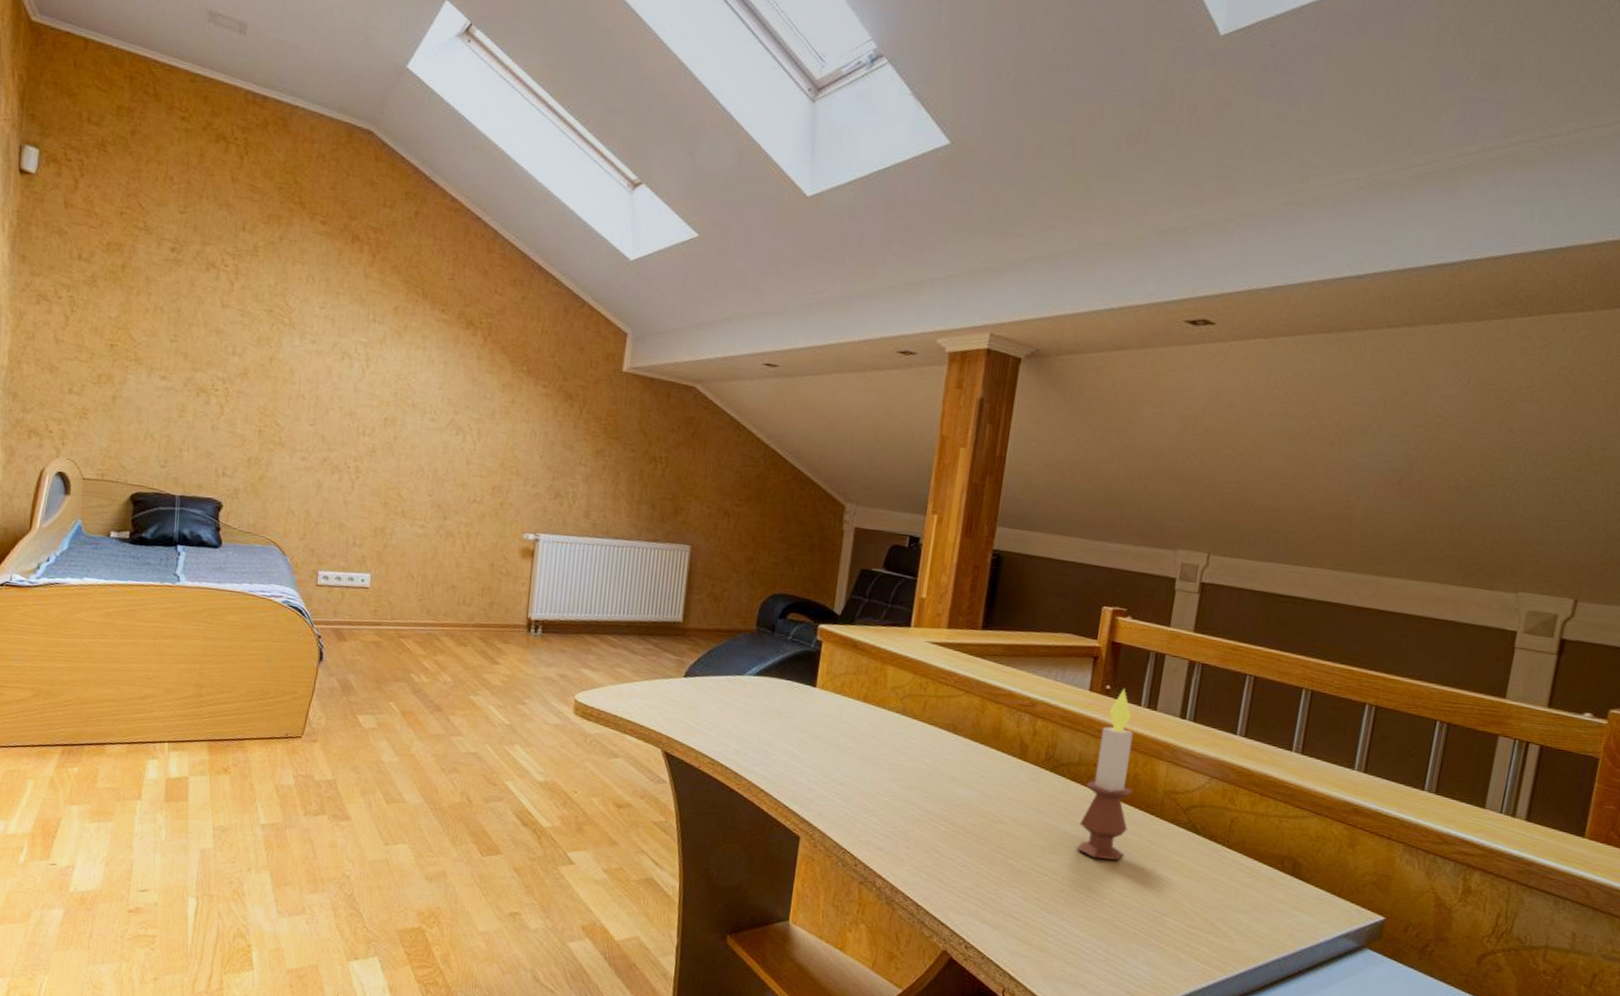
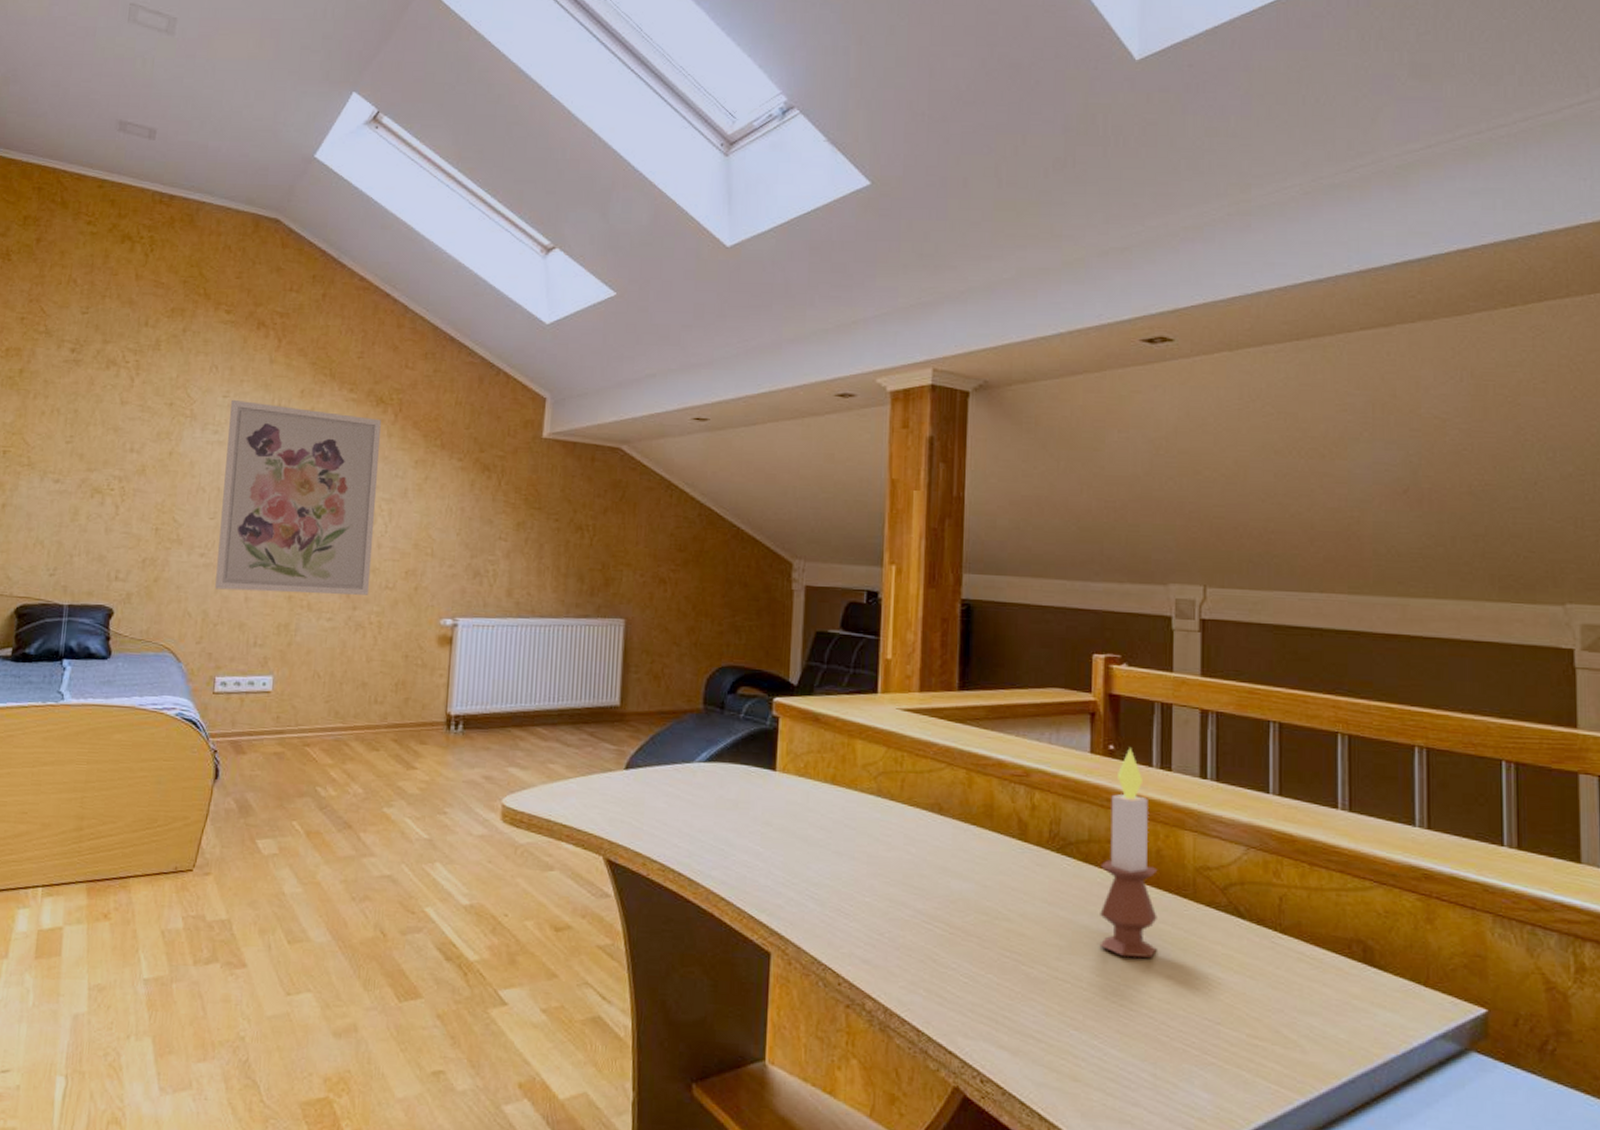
wall art: none [316,311,471,507] -> present [215,399,381,595]

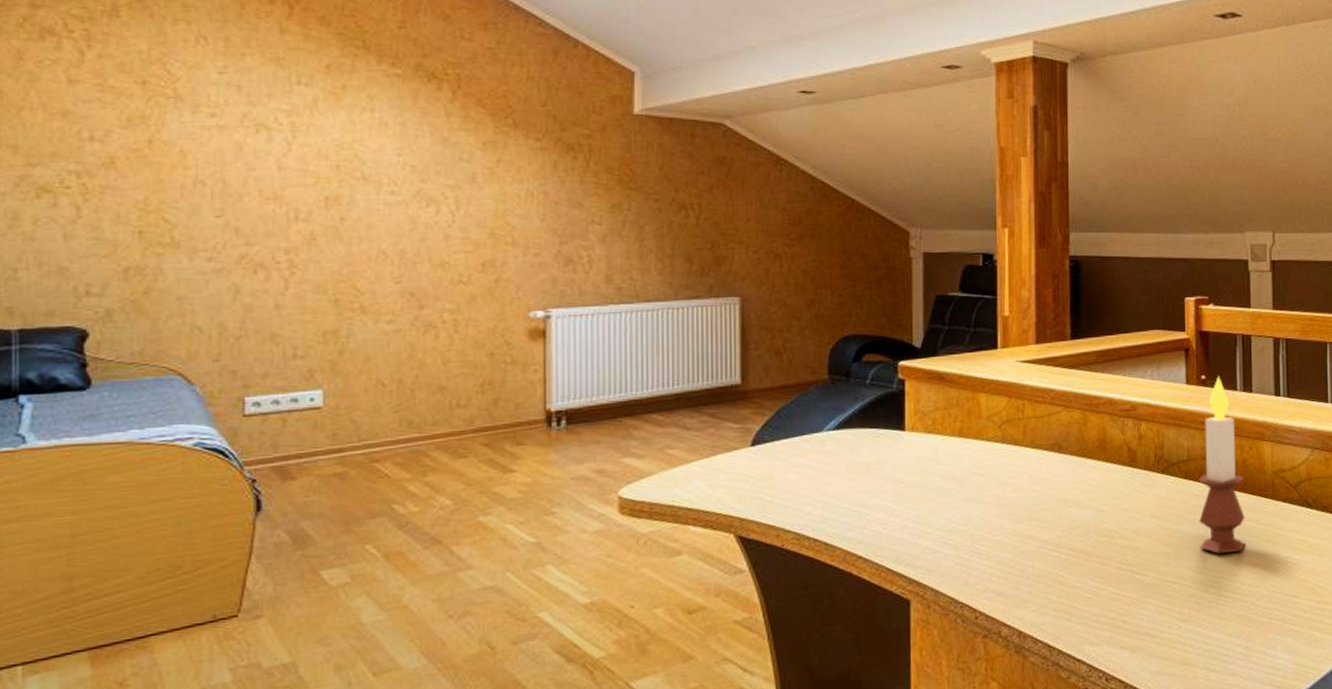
wall art: present [215,399,381,595] -> none [231,76,439,298]

